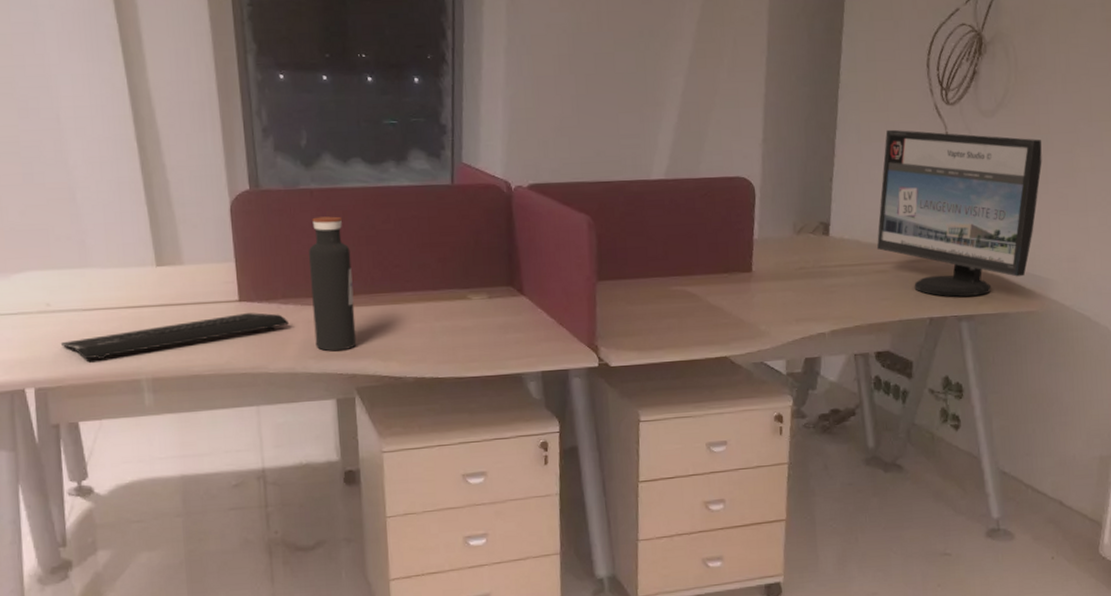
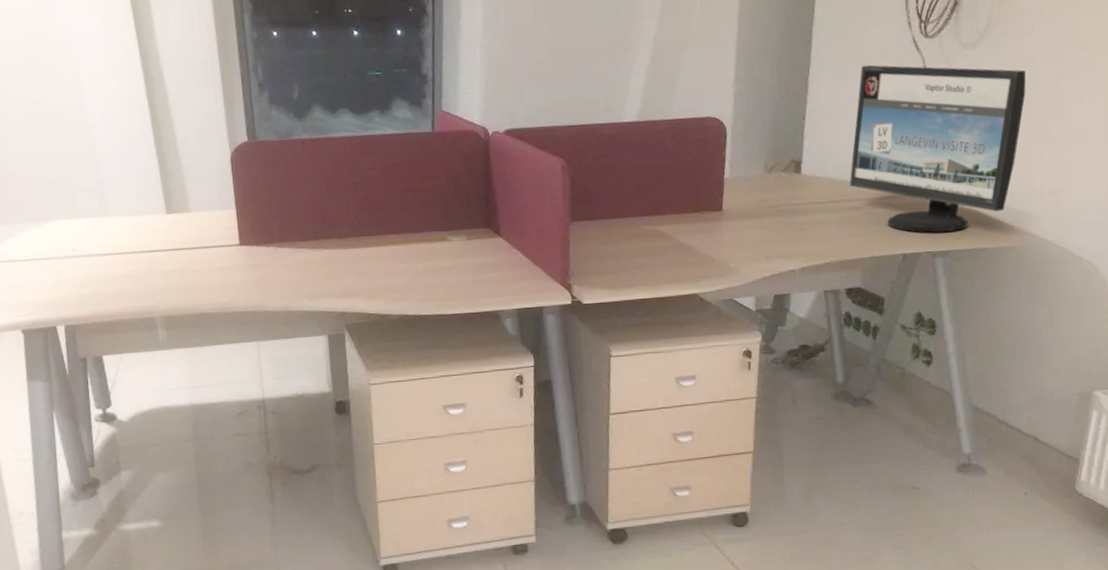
keyboard: present [60,313,289,359] -> none [85,255,284,299]
water bottle: present [309,216,357,352] -> none [301,164,346,291]

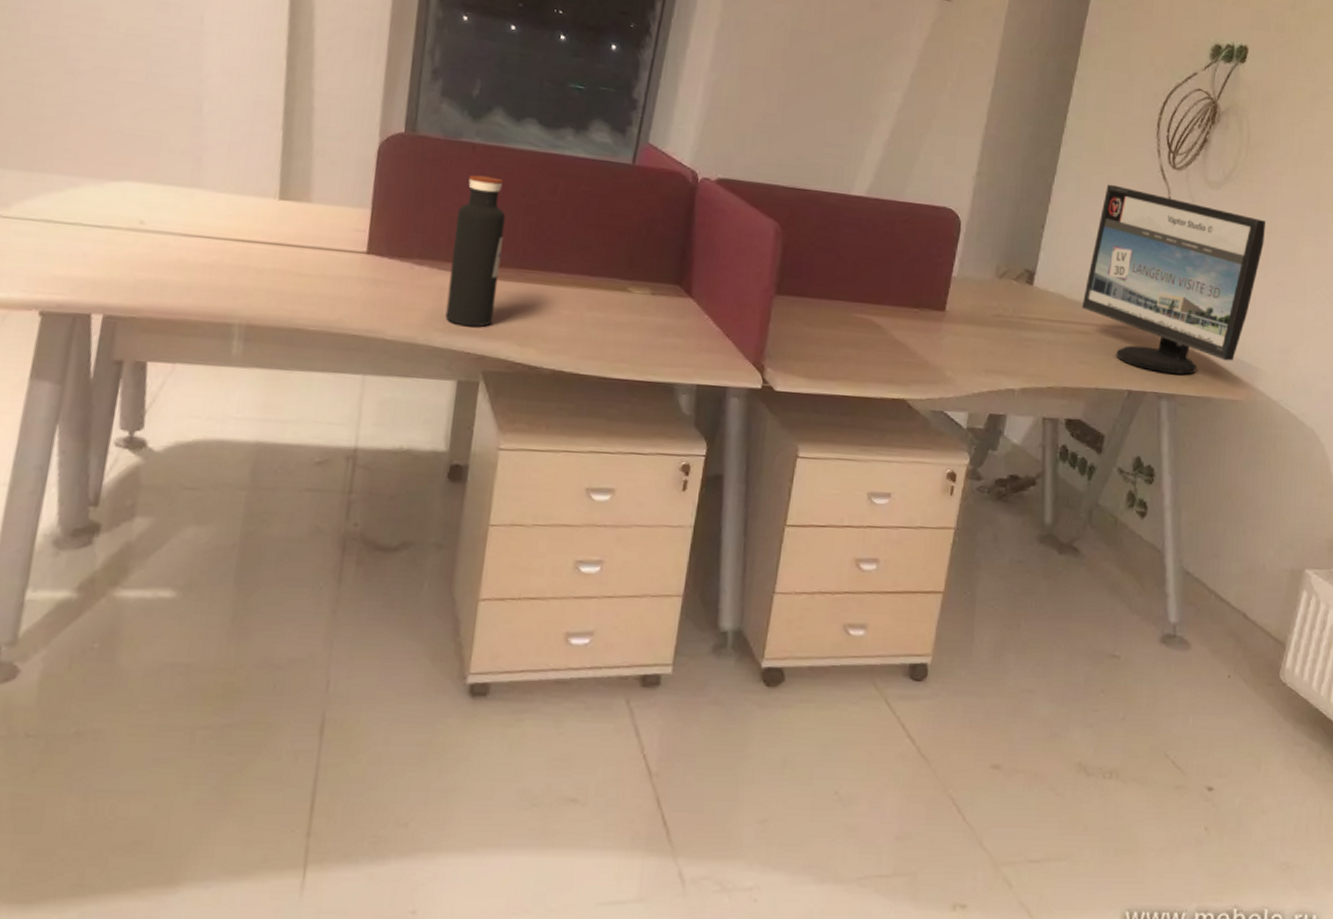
water bottle: none [301,164,346,291] -> present [445,174,506,327]

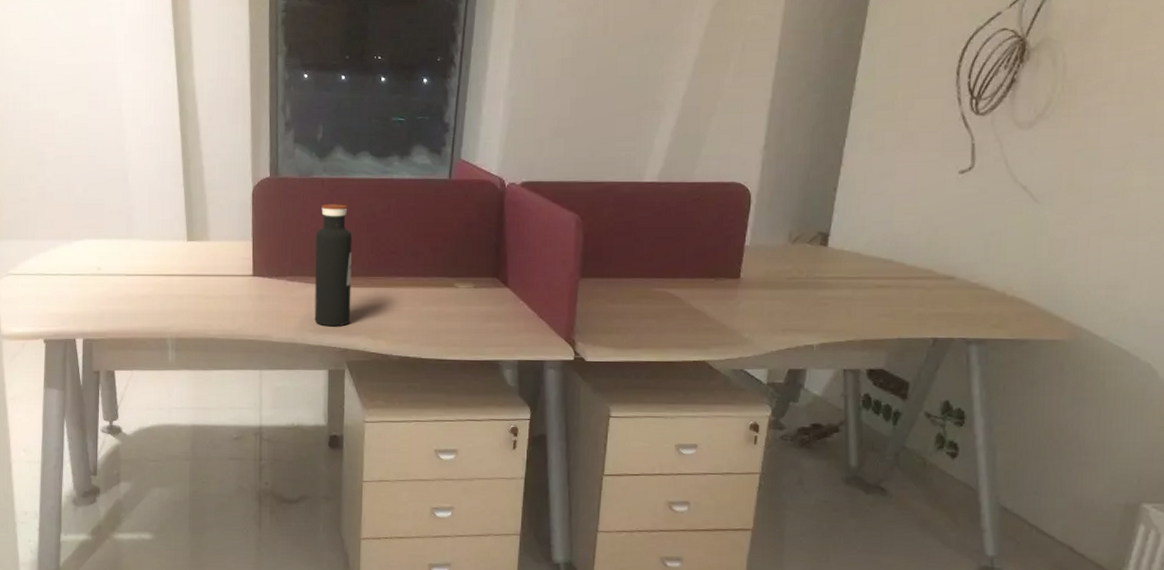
computer monitor: present [1081,184,1265,375] -> none [879,139,1087,319]

